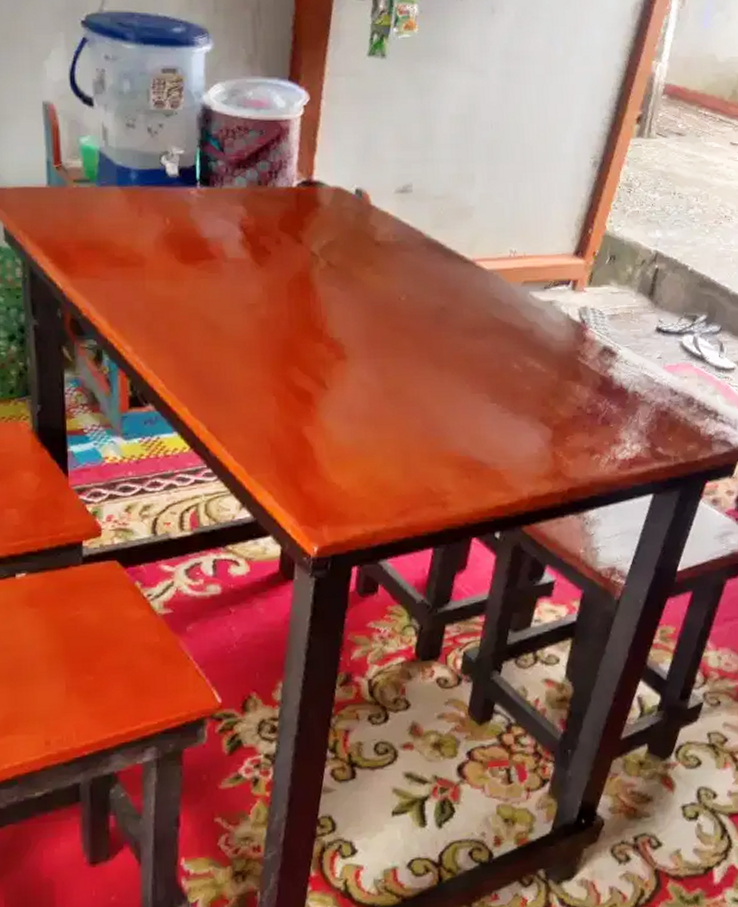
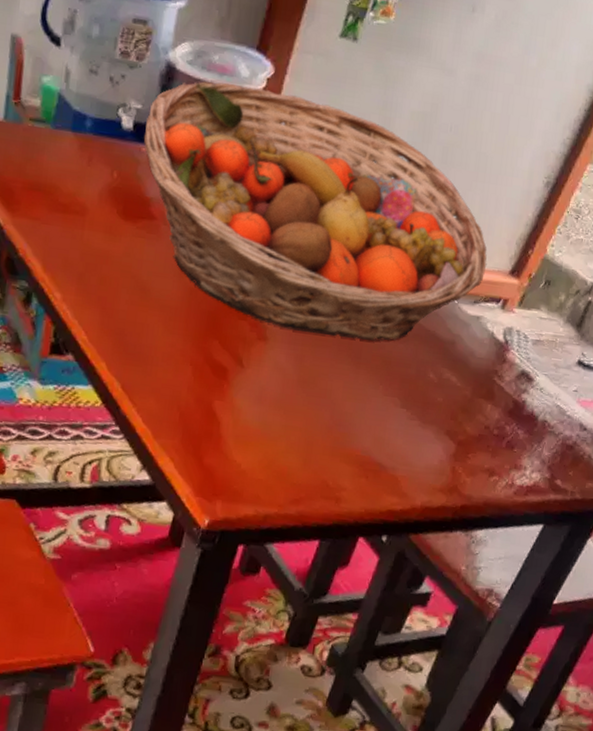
fruit basket: none [190,116,551,345] -> present [143,81,487,341]

